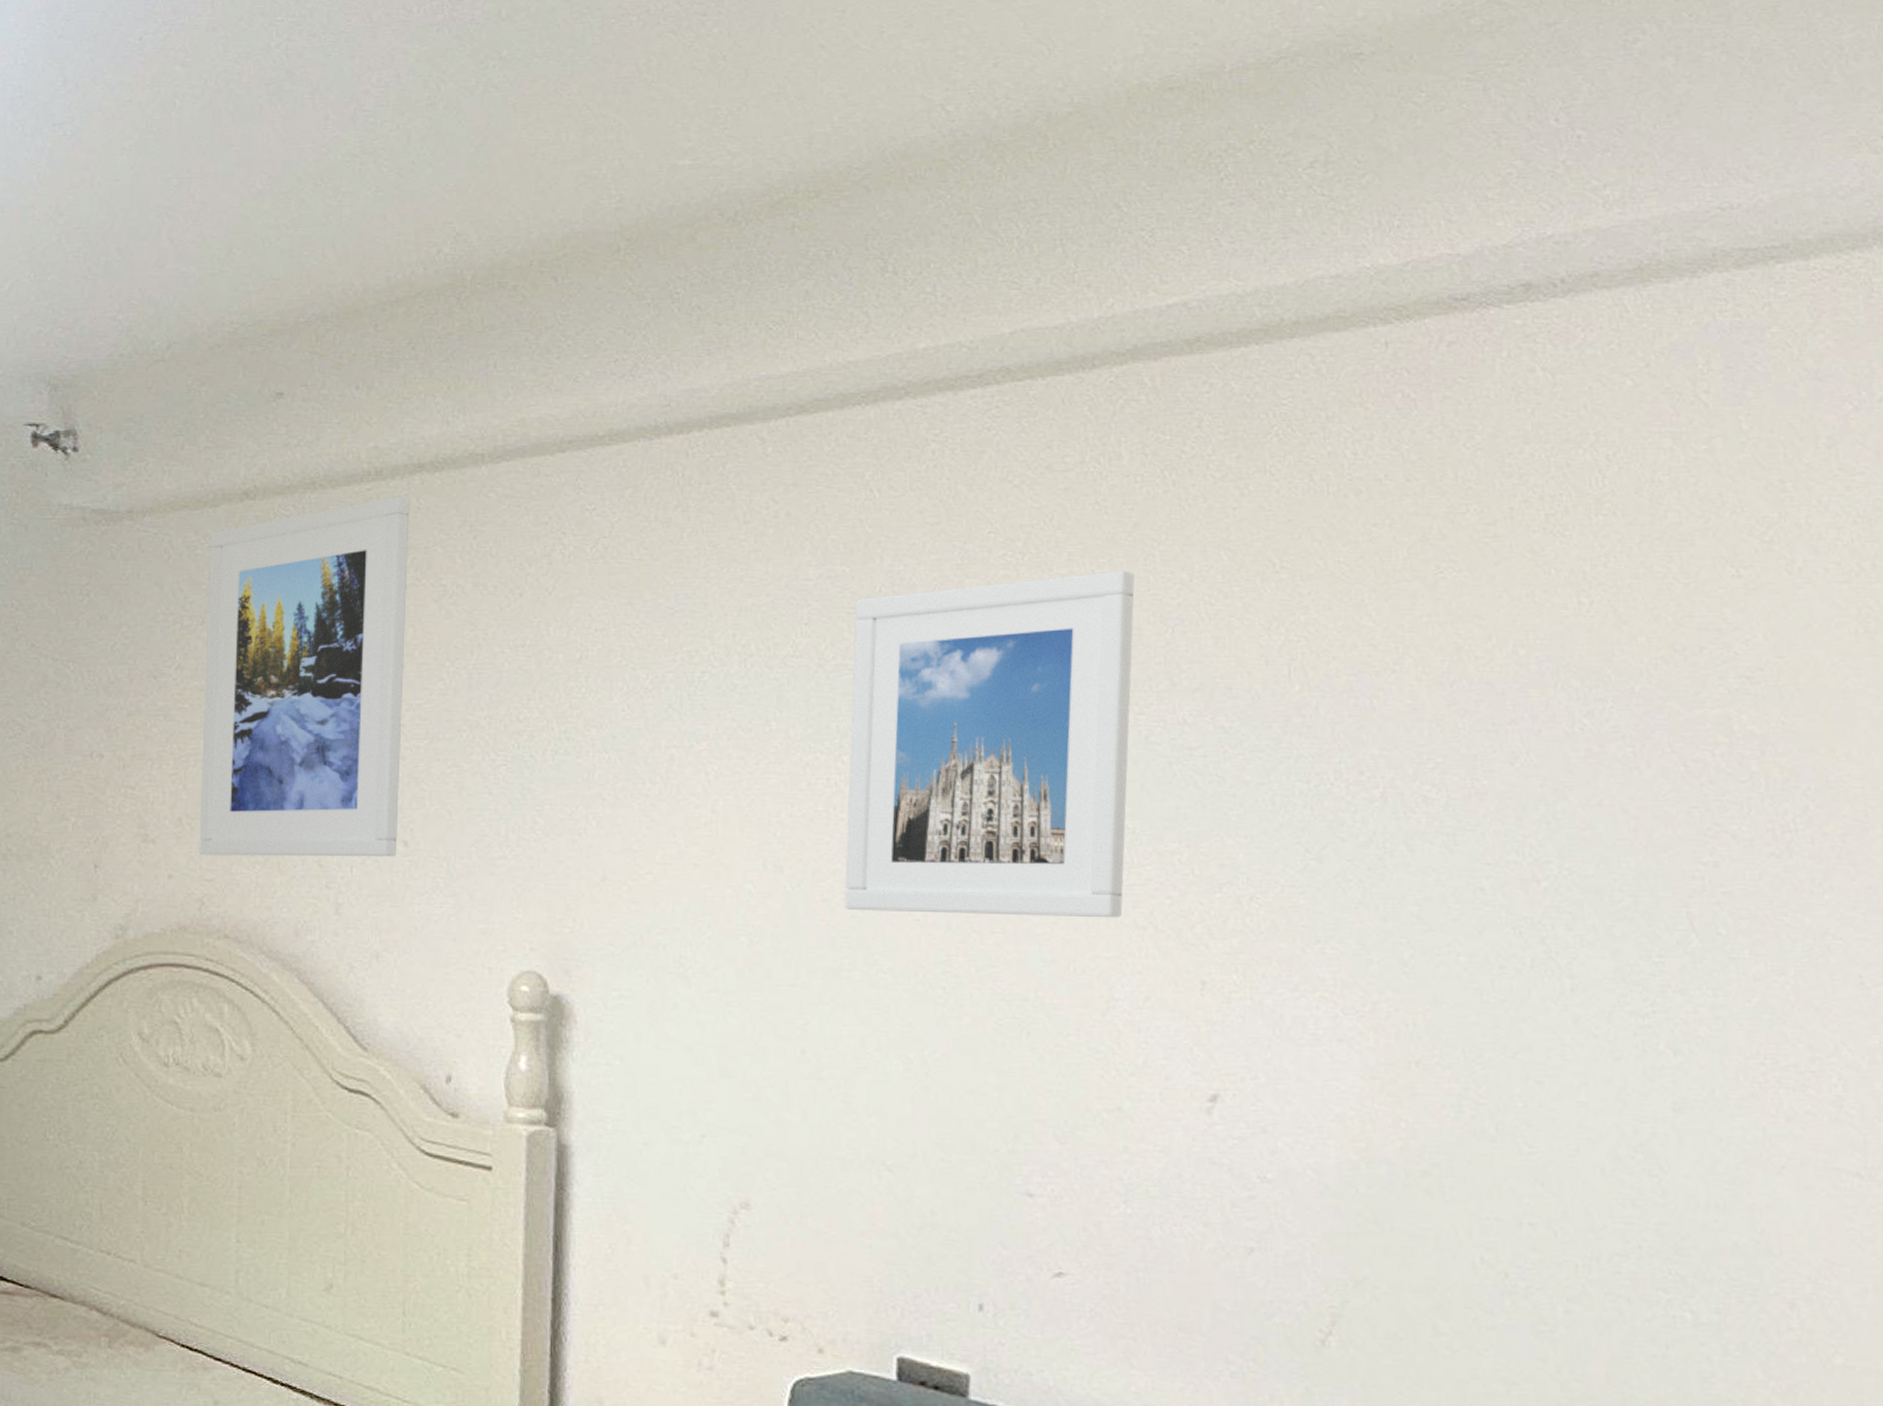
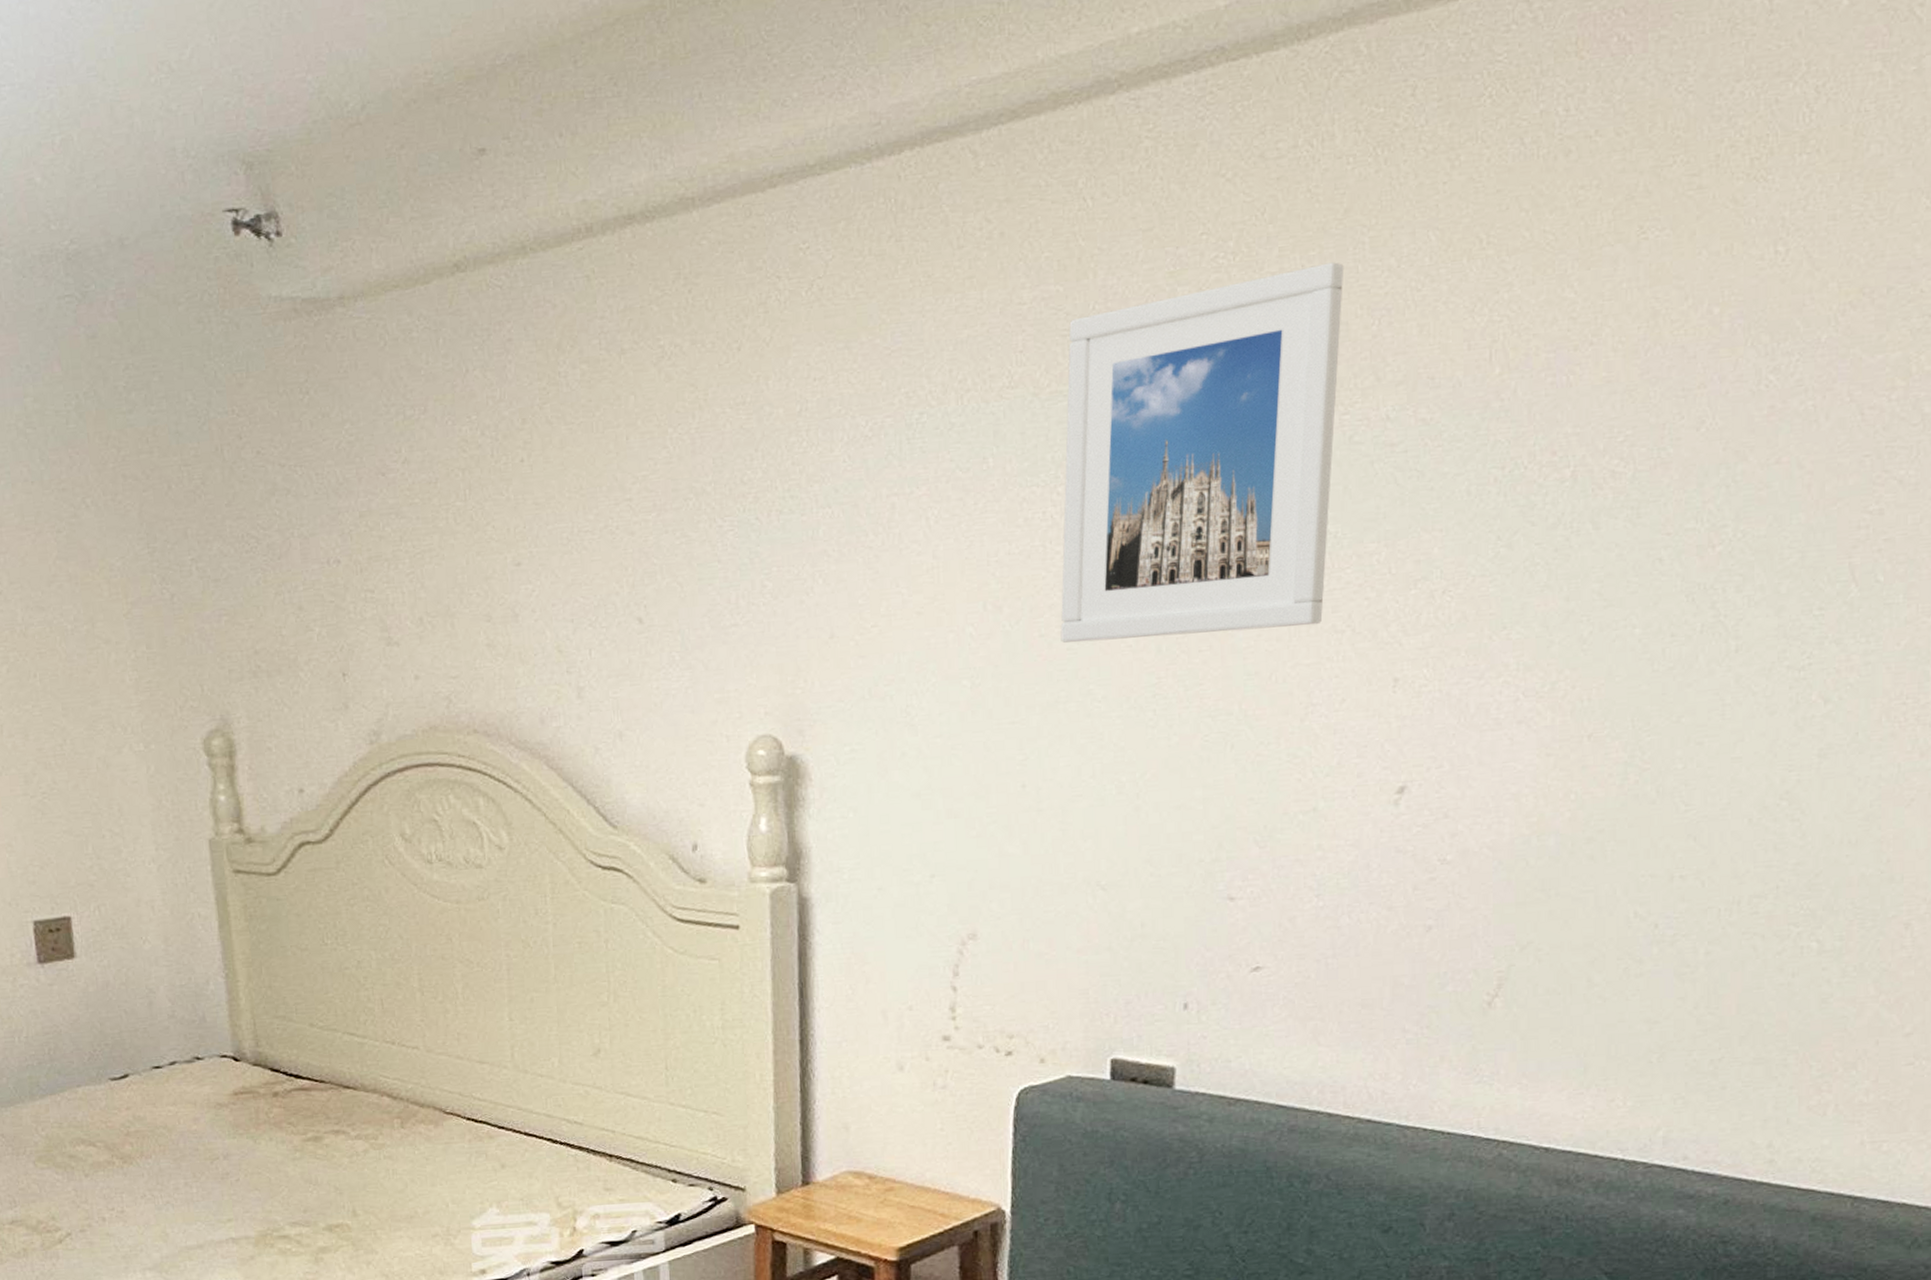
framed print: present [199,497,410,857] -> none [424,253,633,653]

